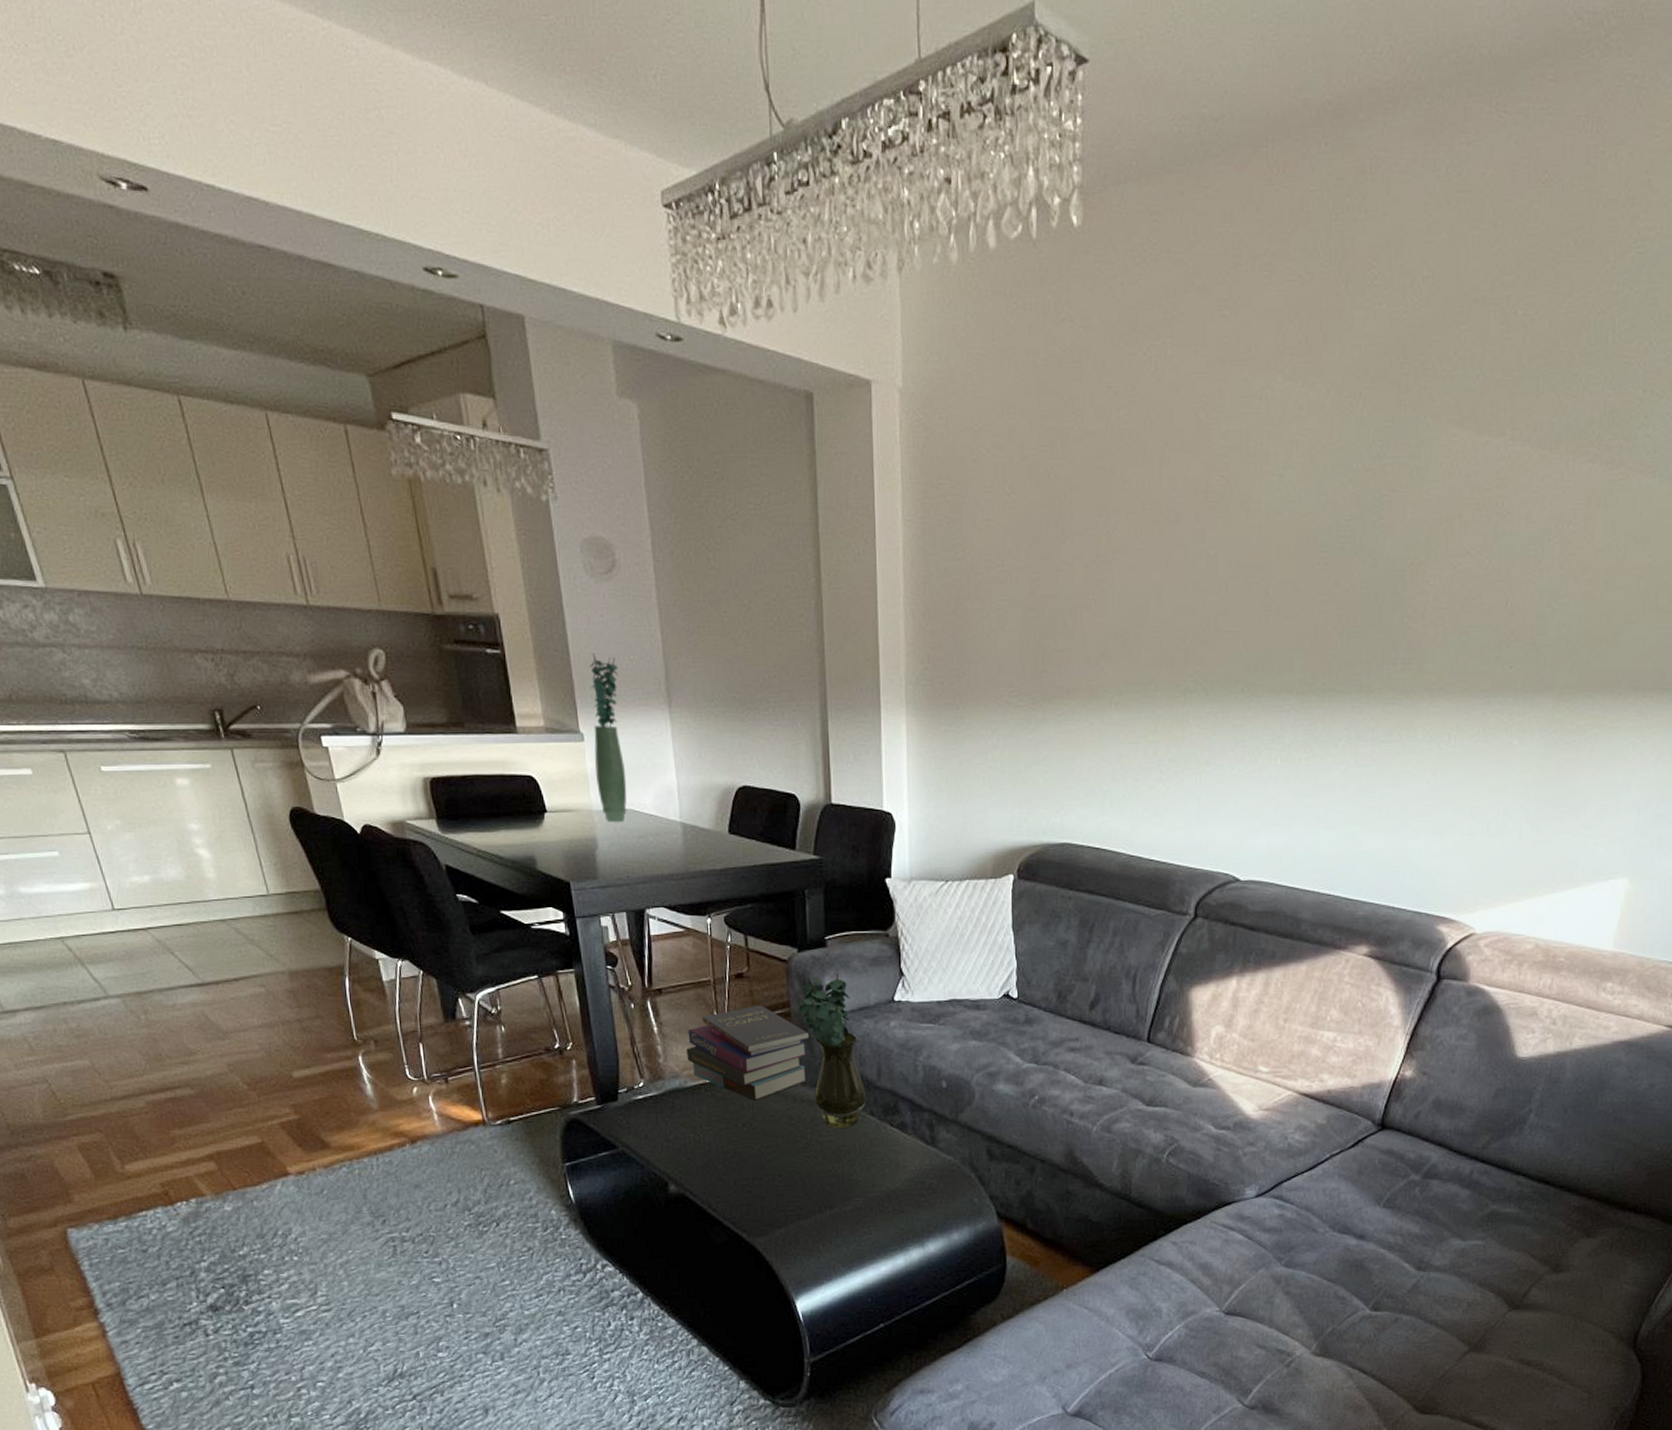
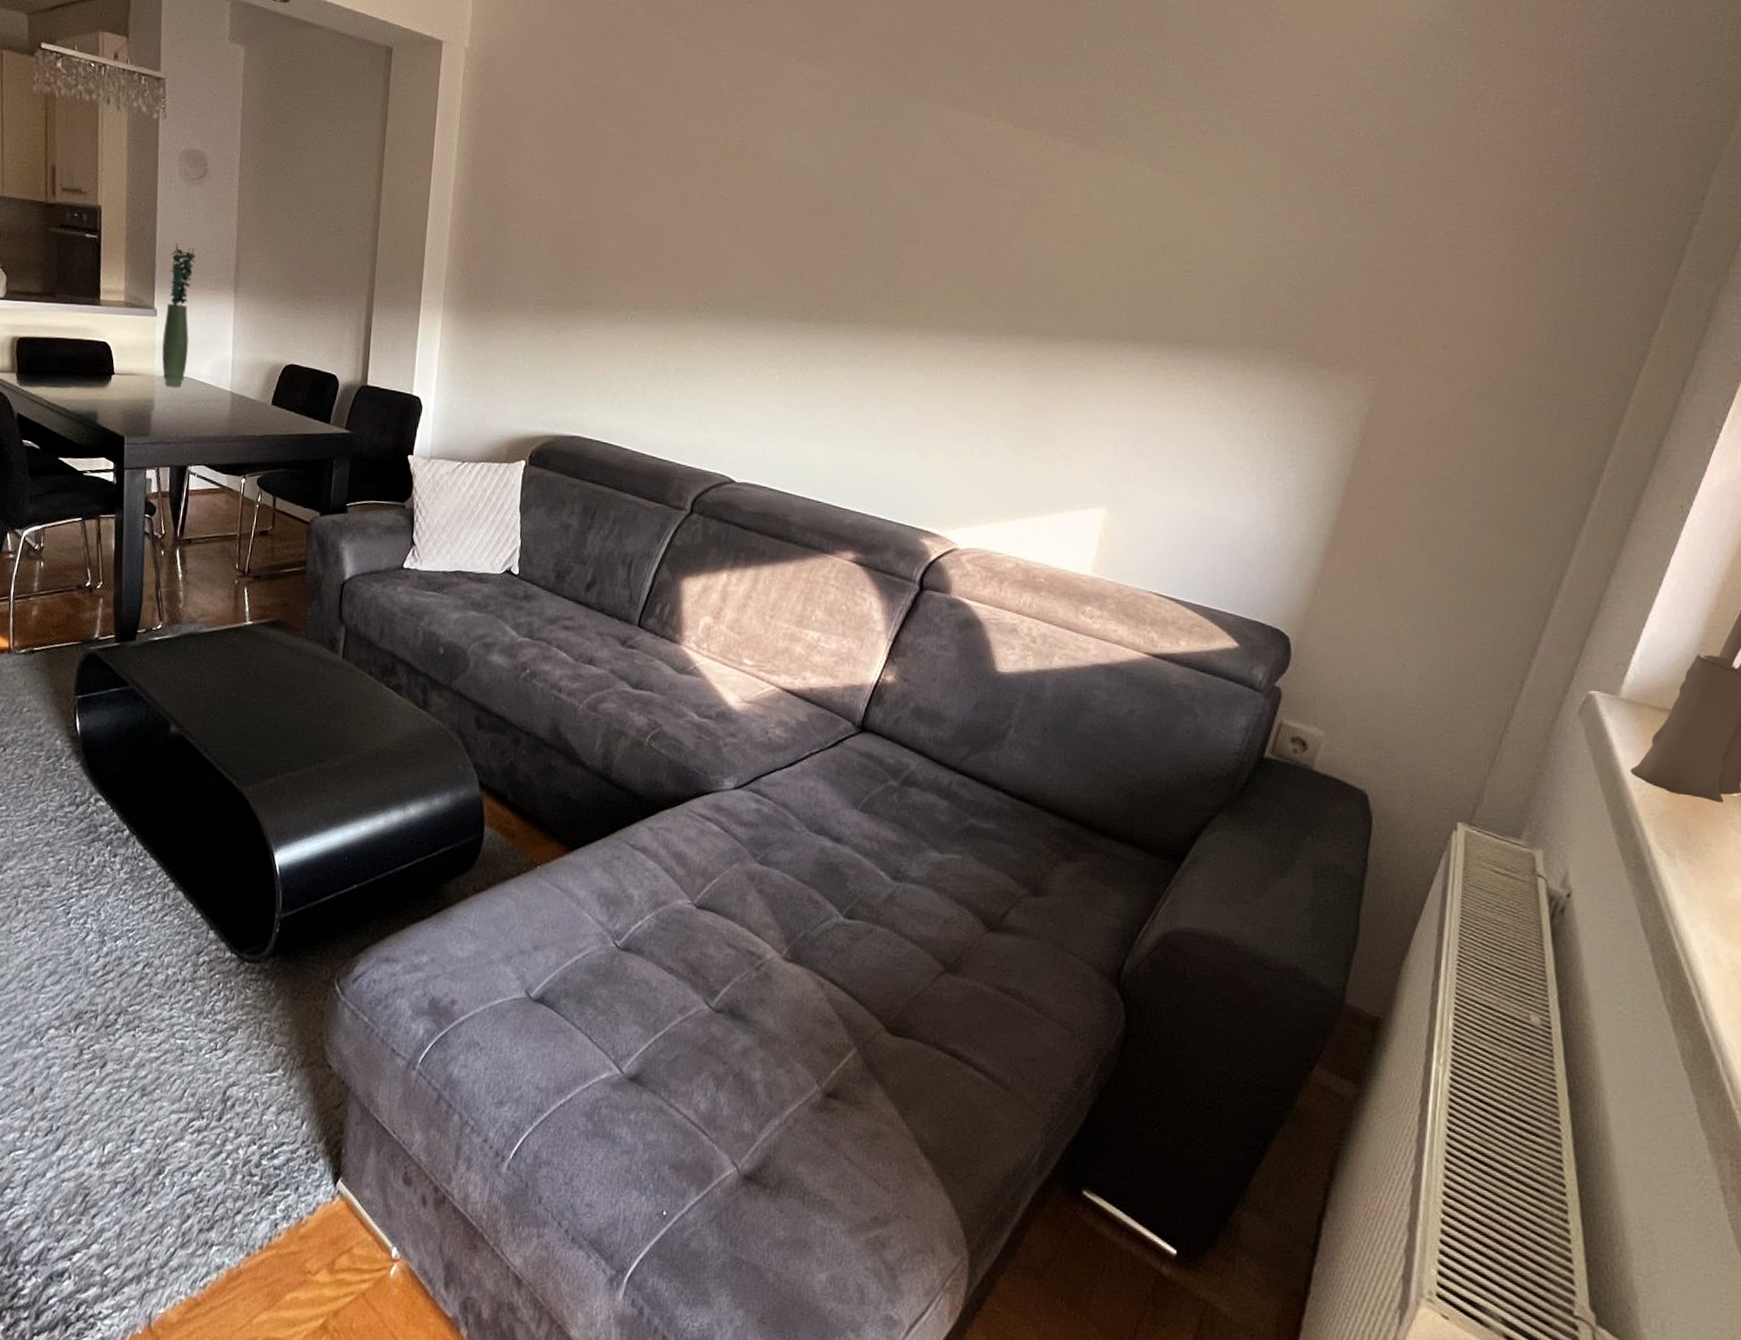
books: present [686,1005,809,1101] -> none [205,561,321,652]
vase: present [797,973,867,1128] -> none [312,536,367,685]

